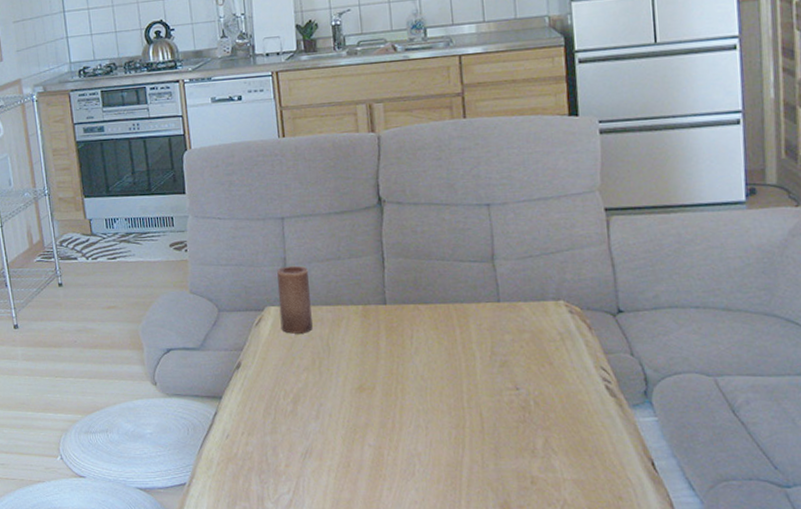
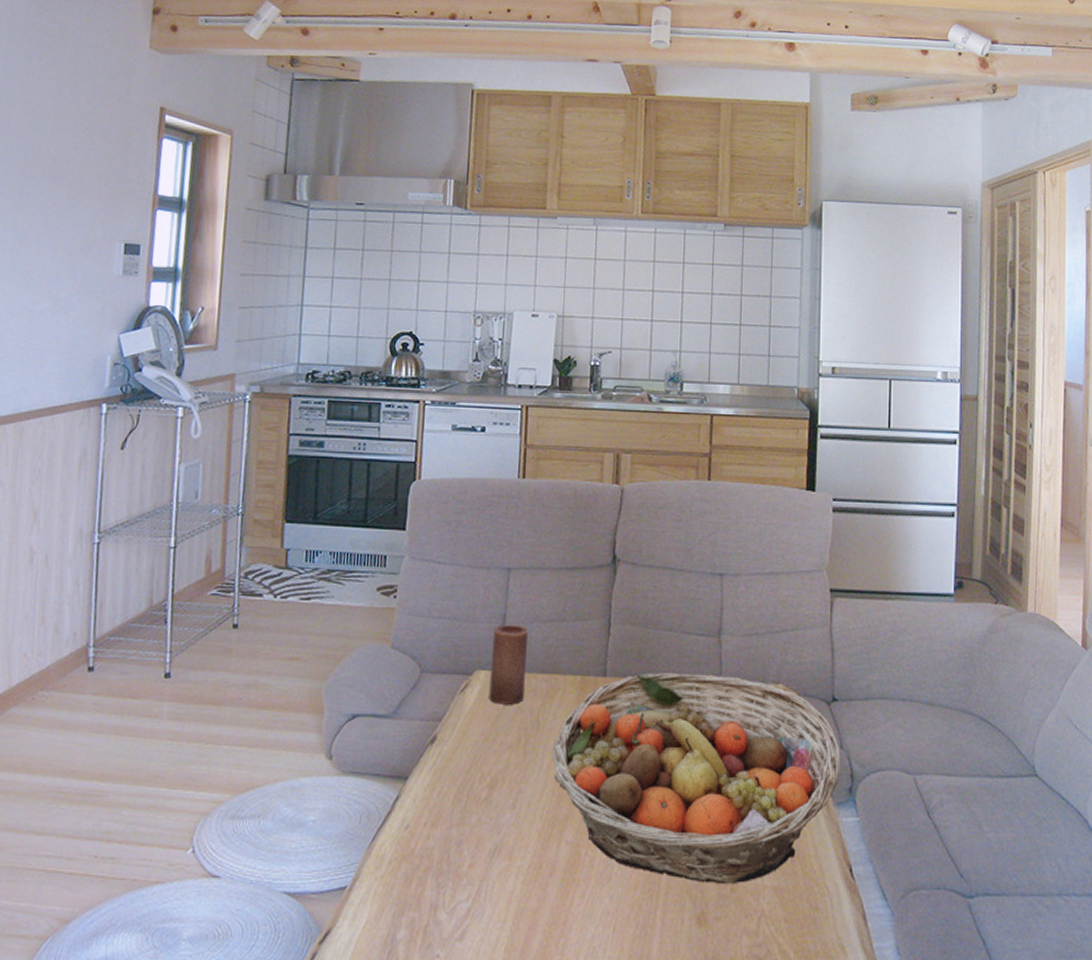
fruit basket: none [344,296,634,477] -> present [551,673,842,883]

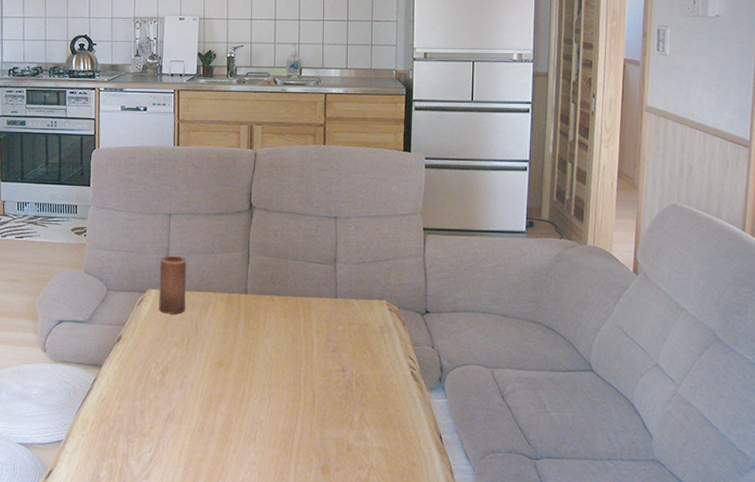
fruit basket: present [551,673,842,883] -> none [208,291,433,445]

